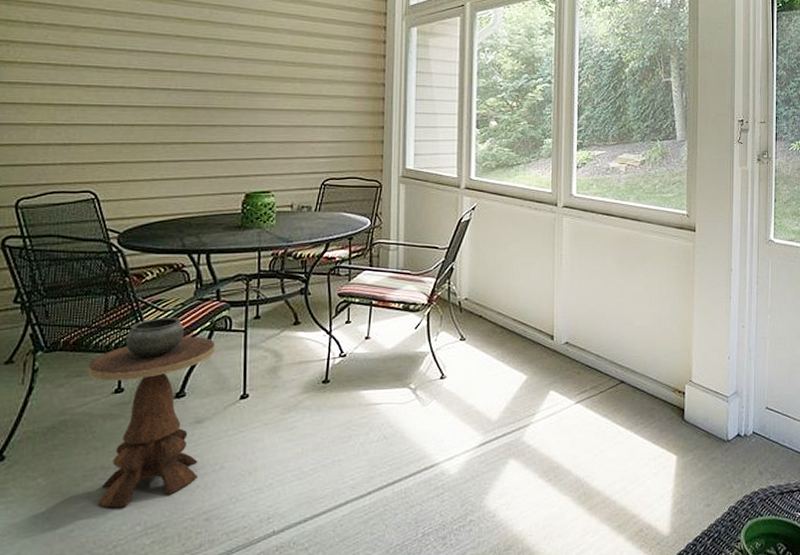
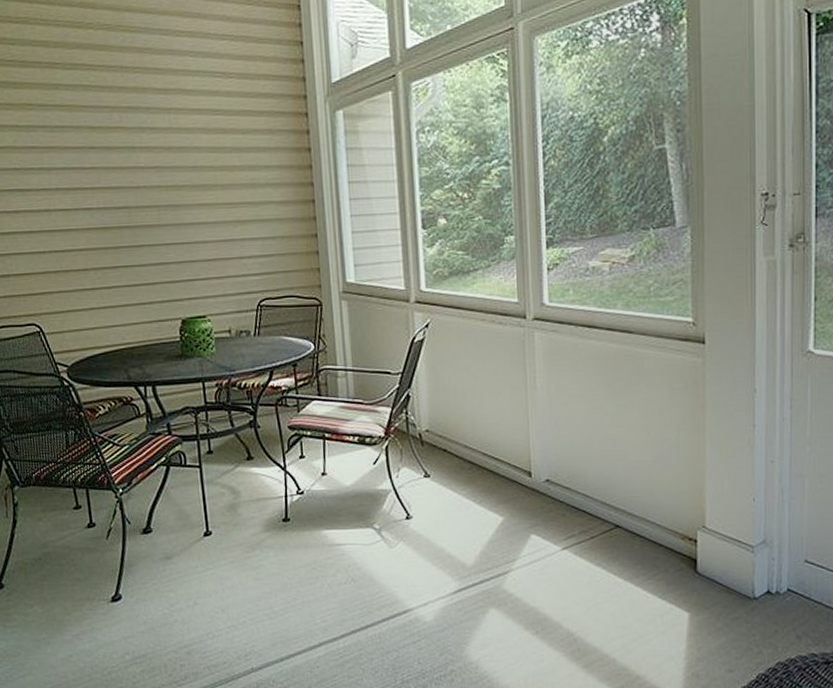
side table: present [88,317,216,508] -> none [60,452,174,637]

